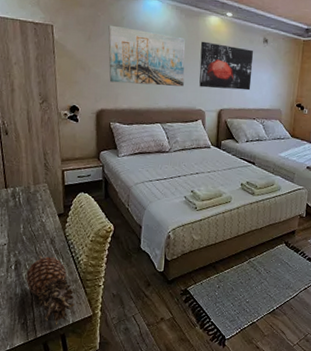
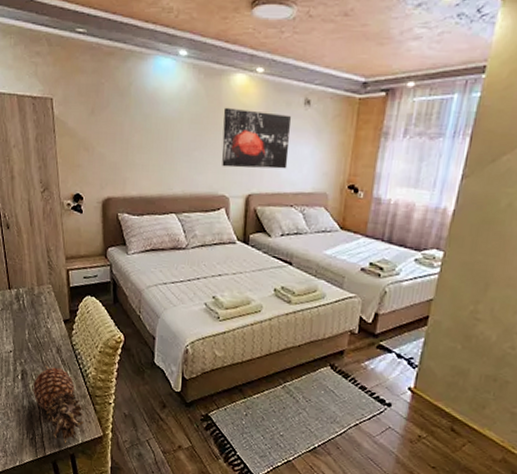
wall art: present [108,25,186,87] -> none [113,94,205,167]

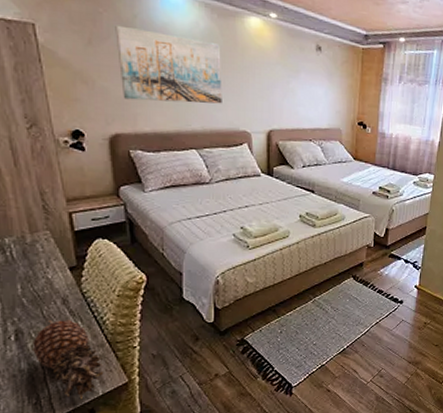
wall art: none [113,94,205,167] -> present [115,25,222,104]
wall art: present [222,107,291,169] -> none [239,48,306,108]

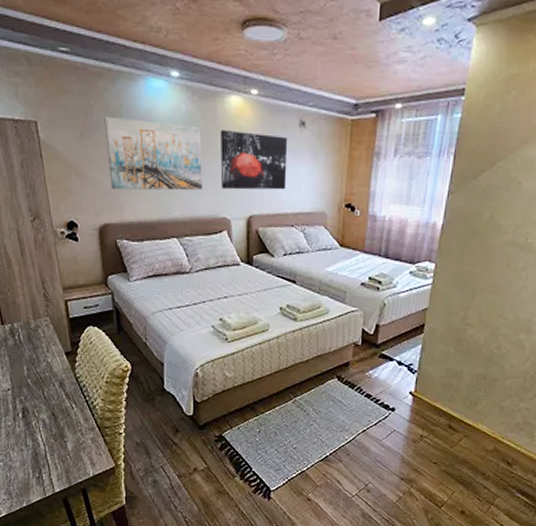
fruit: present [33,319,104,400] -> none [36,400,94,479]
wall art: none [239,48,306,108] -> present [220,129,288,190]

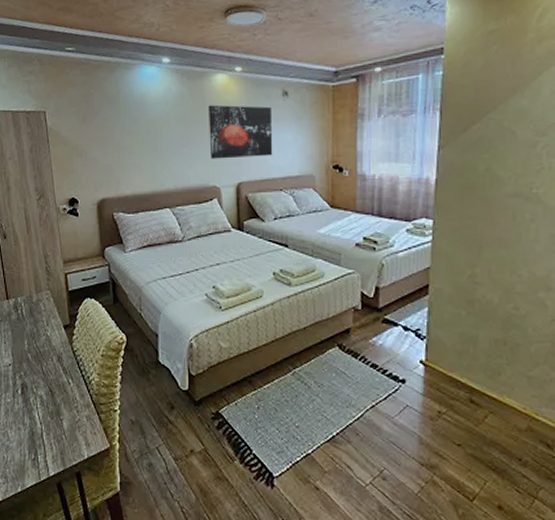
wall art: present [104,116,203,191] -> none [103,102,193,167]

